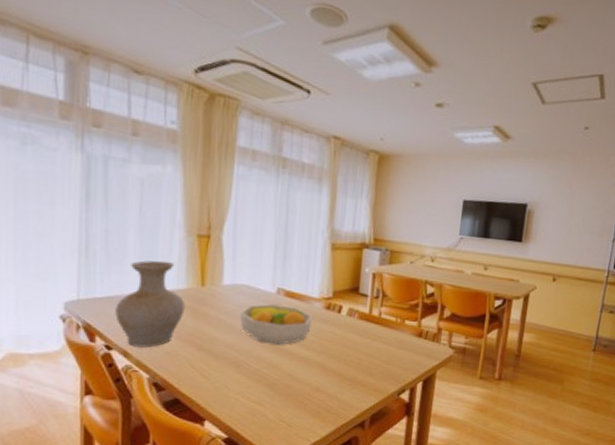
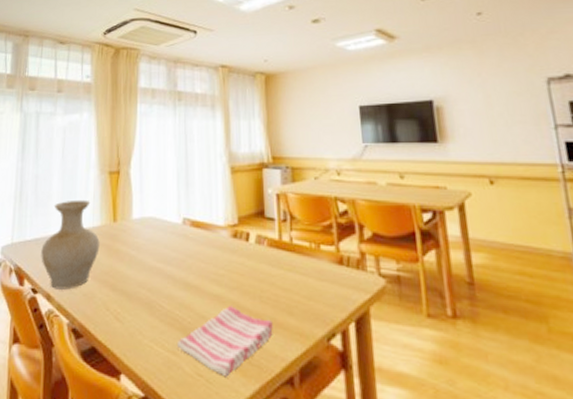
fruit bowl: present [240,304,313,345] -> none [149,236,221,281]
dish towel: none [262,367,353,422] -> present [176,306,273,377]

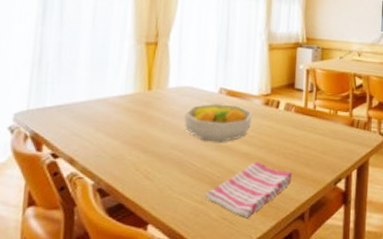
vase: present [41,199,100,290] -> none [63,68,132,153]
fruit bowl: none [149,236,221,281] -> present [184,104,253,142]

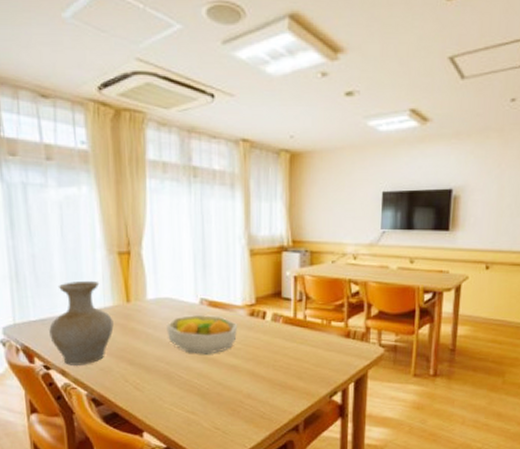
vase: none [63,68,132,153] -> present [49,280,114,365]
dish towel: present [204,162,292,219] -> none [195,374,284,429]

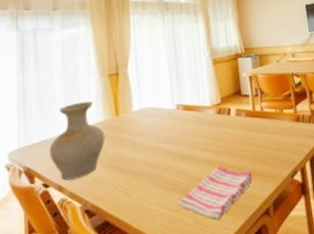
fruit bowl: present [166,315,238,354] -> none [150,118,209,154]
dish towel: none [195,374,284,429] -> present [178,166,253,220]

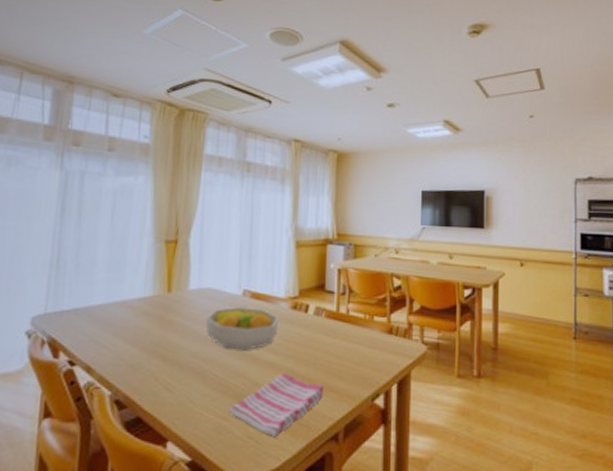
vase: present [49,101,105,181] -> none [81,268,151,361]
fruit bowl: none [150,118,209,154] -> present [205,307,280,350]

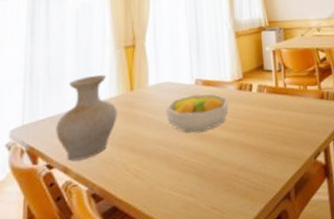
vase: none [81,268,151,361] -> present [56,74,117,161]
dish towel: present [228,373,324,438] -> none [193,146,274,205]

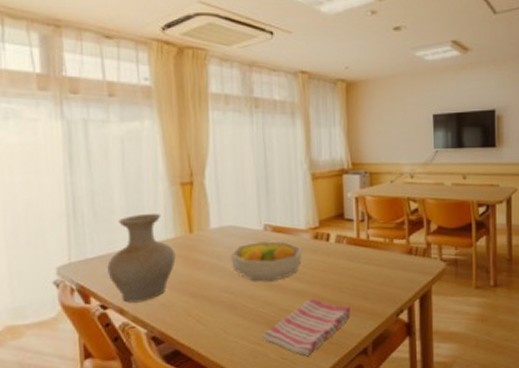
dish towel: none [193,146,274,205] -> present [261,298,351,357]

